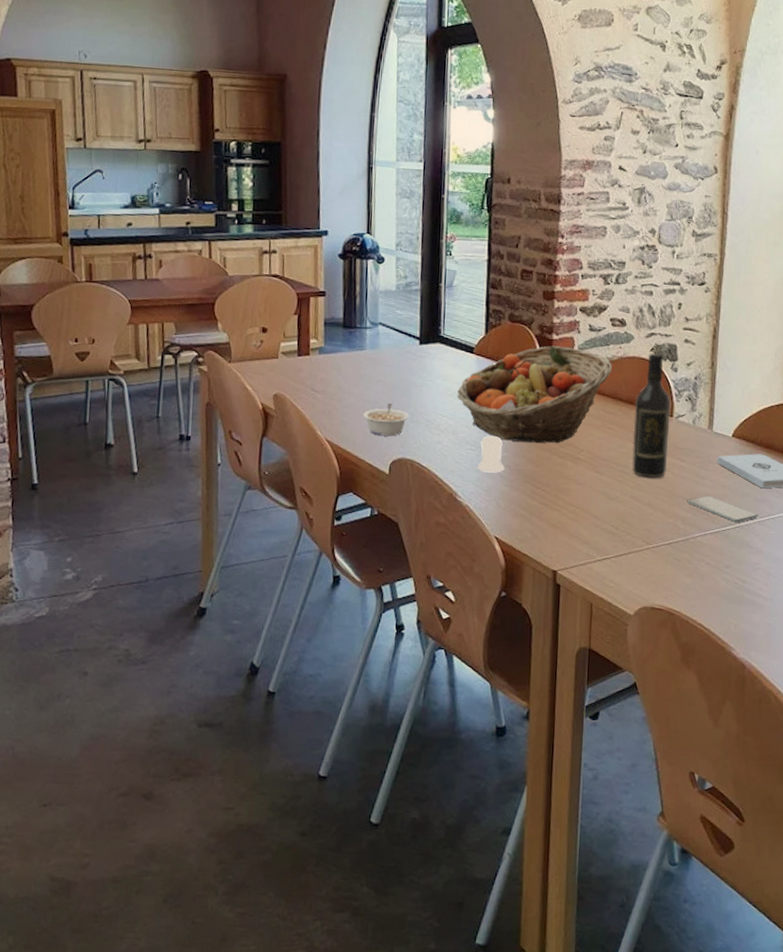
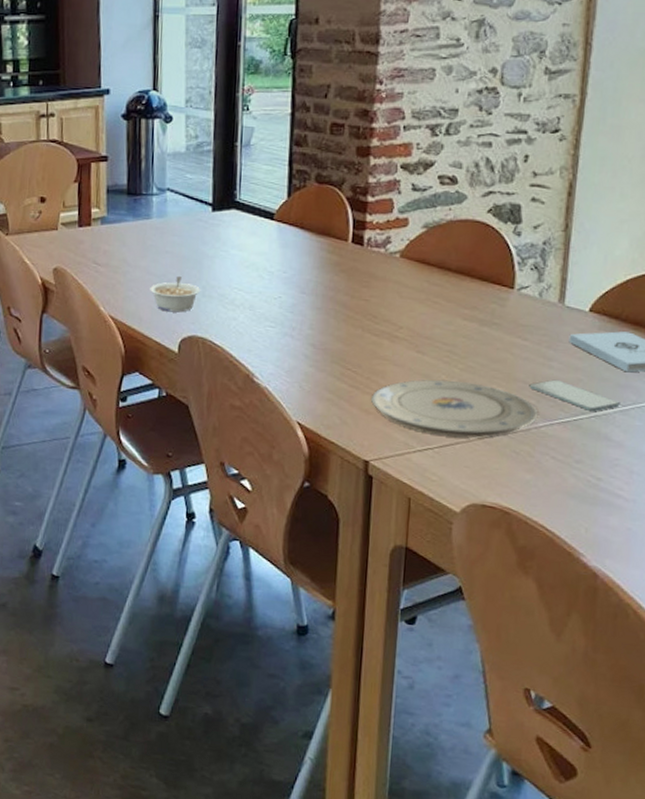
fruit basket: present [457,345,612,444] -> none [255,209,439,320]
salt shaker: present [477,436,505,473] -> none [277,311,309,352]
plate: none [558,497,694,548] -> present [371,380,537,438]
wine bottle: present [632,353,671,478] -> none [461,215,512,359]

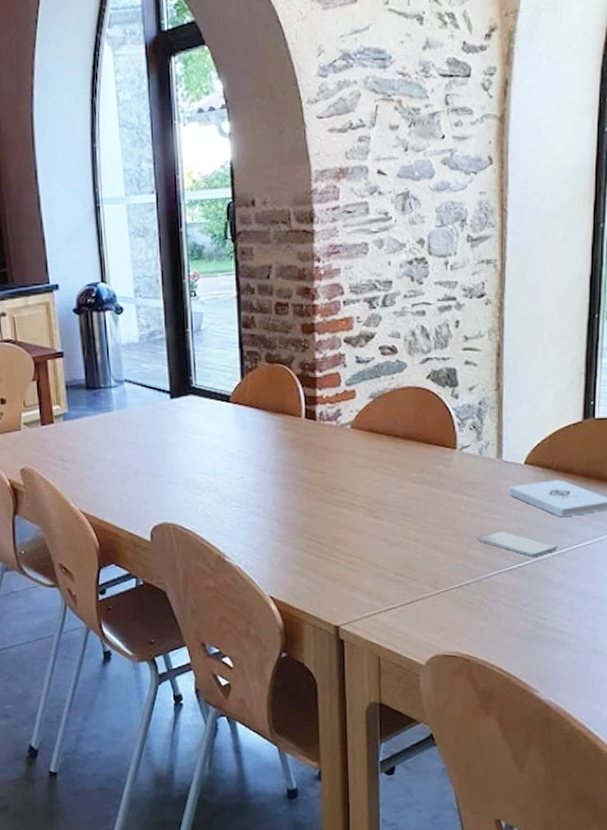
legume: present [150,276,201,313] -> none [117,466,167,502]
plate: present [371,380,537,438] -> none [336,542,486,594]

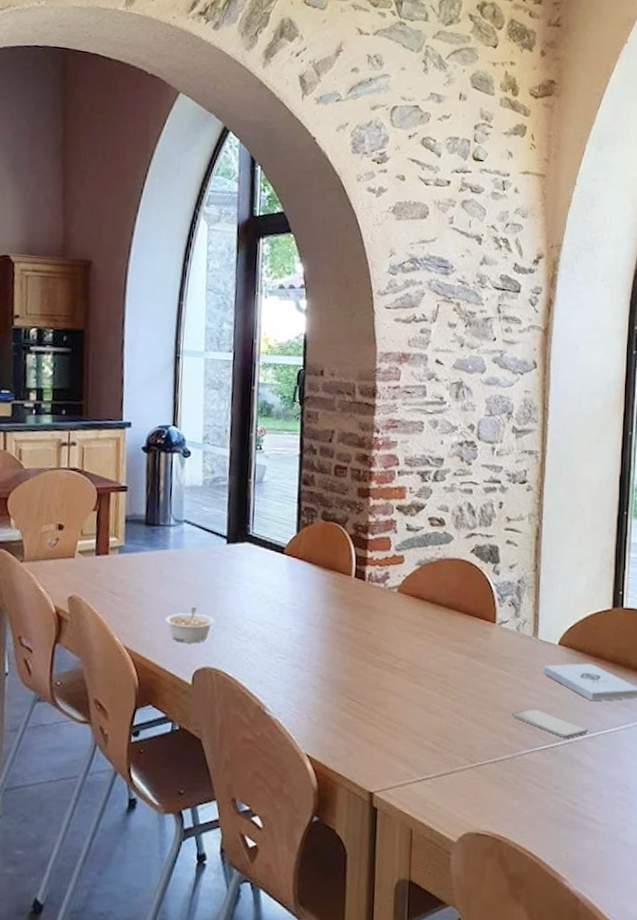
legume: none [117,466,167,502] -> present [165,607,215,644]

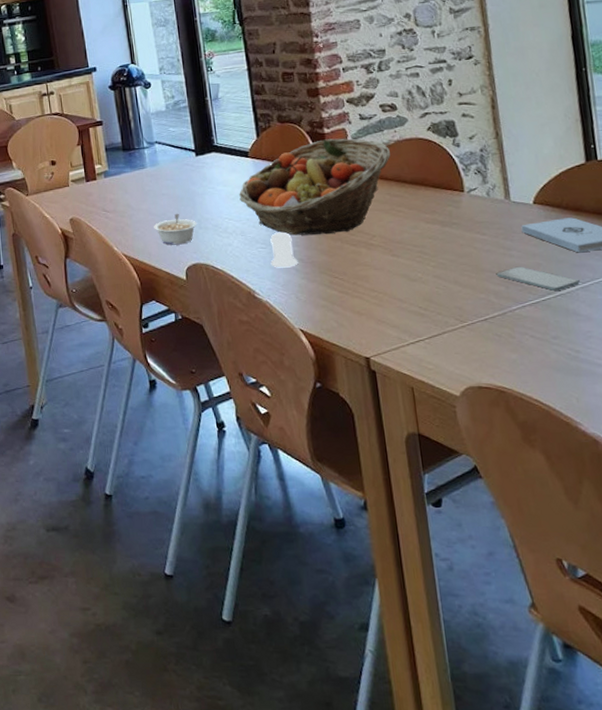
fruit basket: none [266,546,431,652] -> present [239,138,391,236]
salt shaker: none [287,643,317,684] -> present [270,232,298,268]

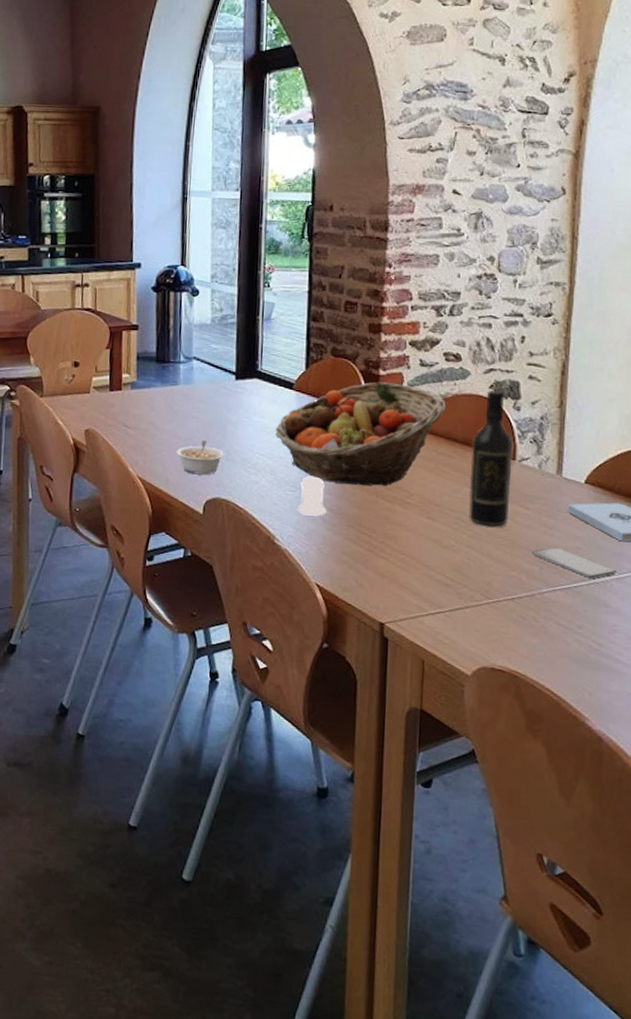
wine bottle: none [420,131,468,255] -> present [468,390,513,527]

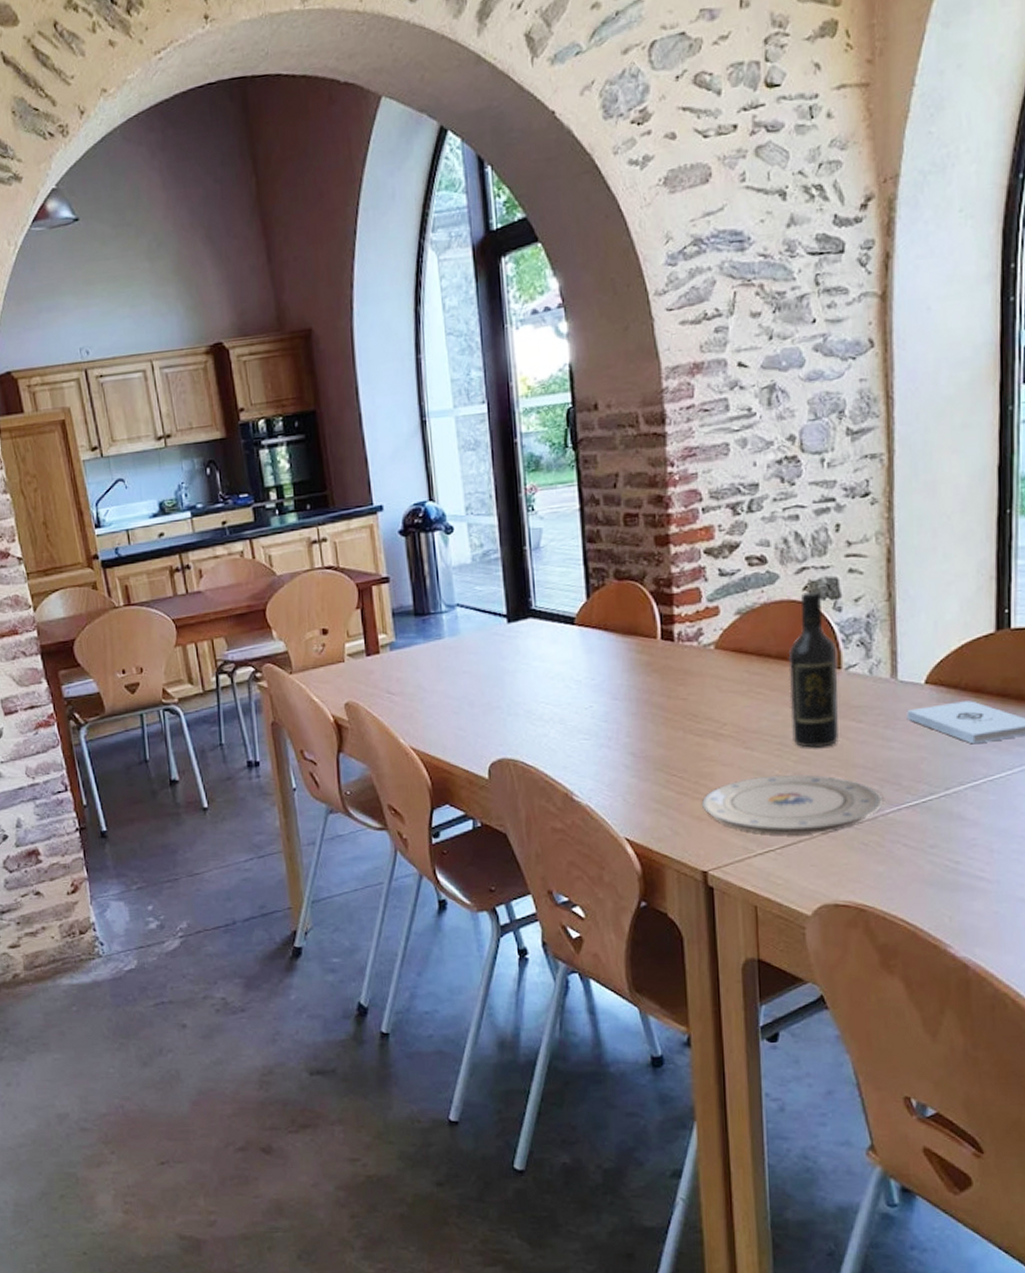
legume: present [176,441,225,475] -> none [450,697,506,736]
fruit basket: present [275,381,446,487] -> none [560,600,754,724]
salt shaker: present [297,477,327,516] -> none [594,720,629,764]
plate: none [386,545,540,602] -> present [702,775,882,835]
smartphone: present [532,547,616,578] -> none [870,760,970,790]

